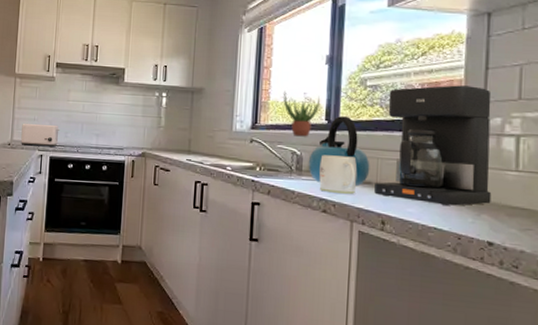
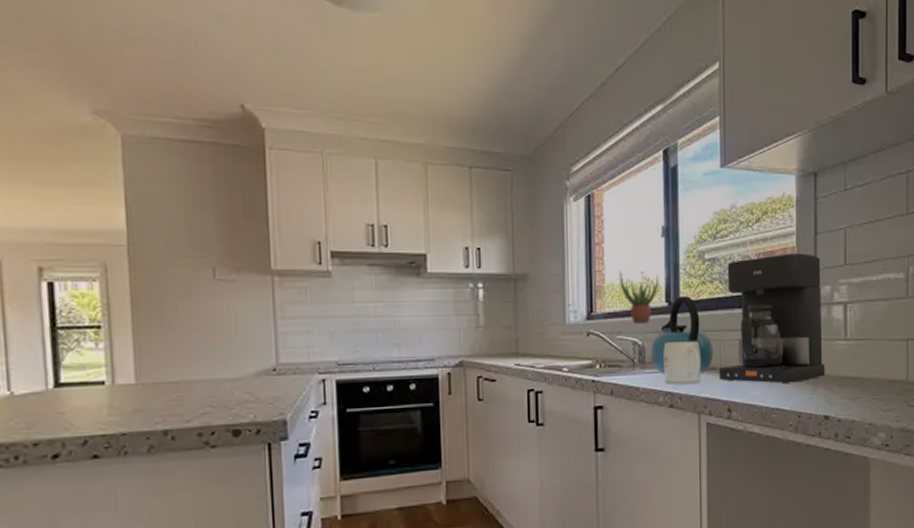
toaster: present [21,123,59,147] -> none [290,336,346,369]

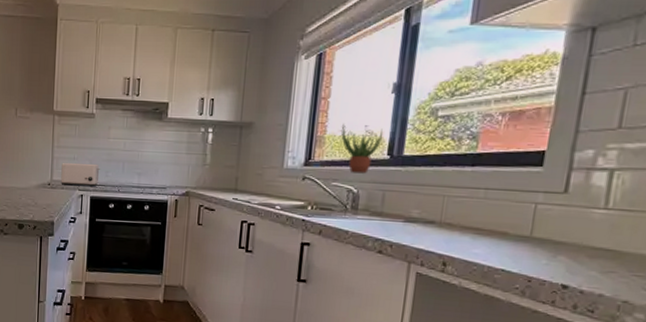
toaster: none [290,336,346,369] -> present [61,162,100,187]
kettle: present [651,296,714,374] -> none [364,150,435,226]
mug: present [663,341,702,385] -> none [375,192,420,235]
coffee maker: present [719,253,825,385] -> none [437,113,585,247]

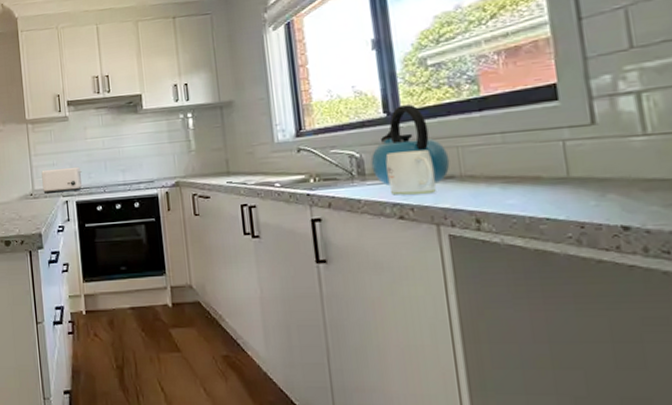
potted plant: present [341,123,383,174] -> none [327,87,373,137]
kettle: none [364,150,435,226] -> present [371,104,450,186]
mug: none [375,192,420,235] -> present [385,149,437,196]

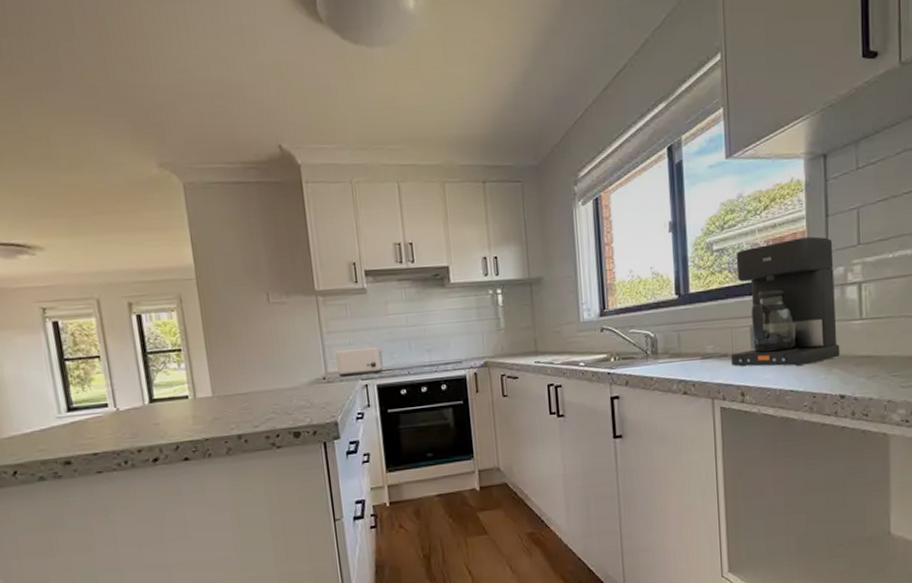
kettle: present [371,104,450,186] -> none [663,287,725,364]
mug: present [385,149,437,196] -> none [675,330,714,373]
coffee maker: none [457,42,617,191] -> present [731,236,840,367]

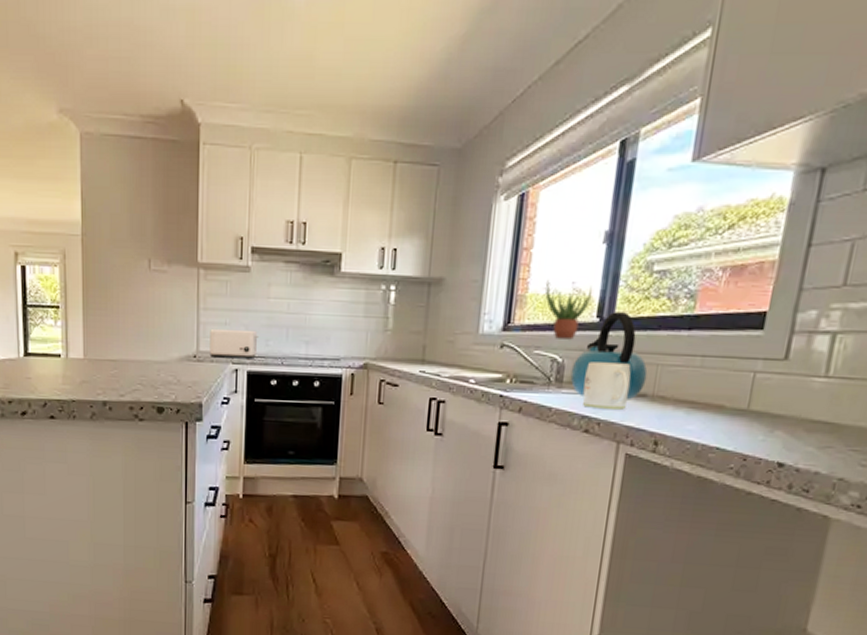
potted plant: none [629,267,668,317] -> present [545,279,592,340]
kettle: none [663,287,725,364] -> present [570,312,648,400]
mug: none [675,330,714,373] -> present [582,361,632,411]
coffee maker: present [731,236,840,367] -> none [649,268,809,422]

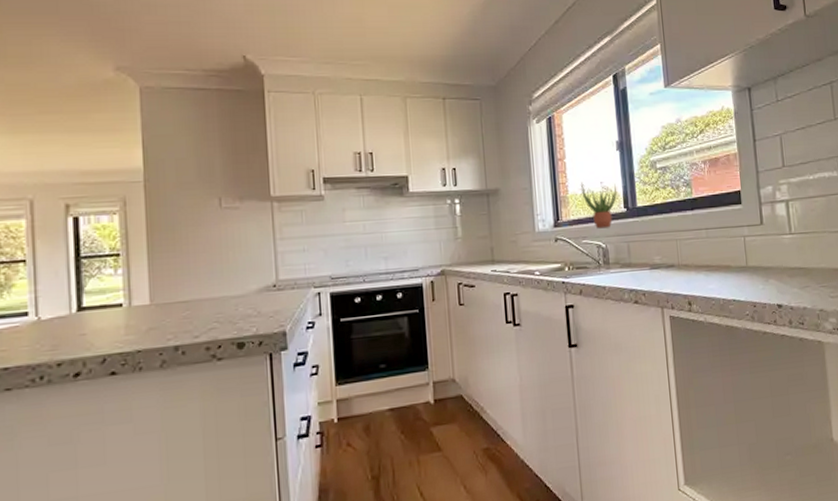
toaster: present [210,328,258,359] -> none [288,253,339,284]
kettle: present [570,312,648,400] -> none [614,202,672,274]
mug: present [582,361,632,411] -> none [625,242,662,282]

